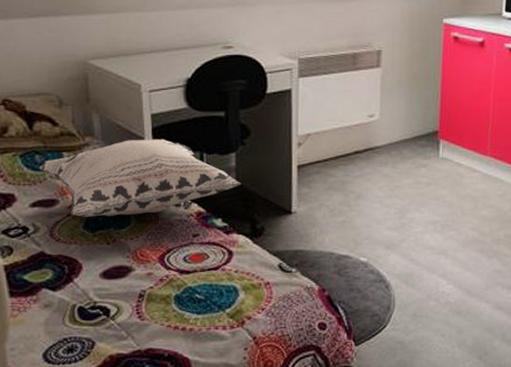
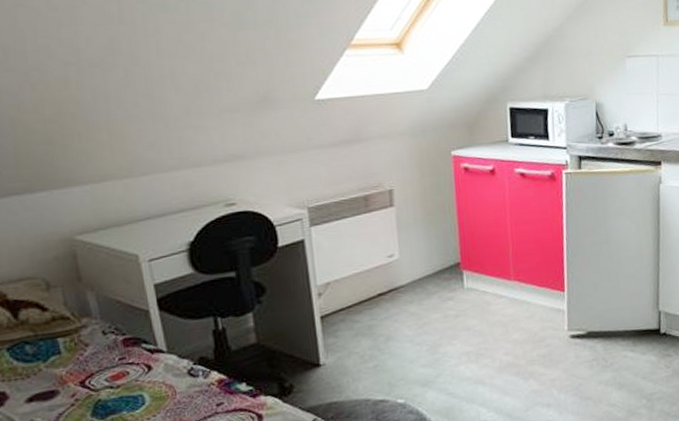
decorative pillow: present [38,139,242,217] -> none [30,309,263,405]

